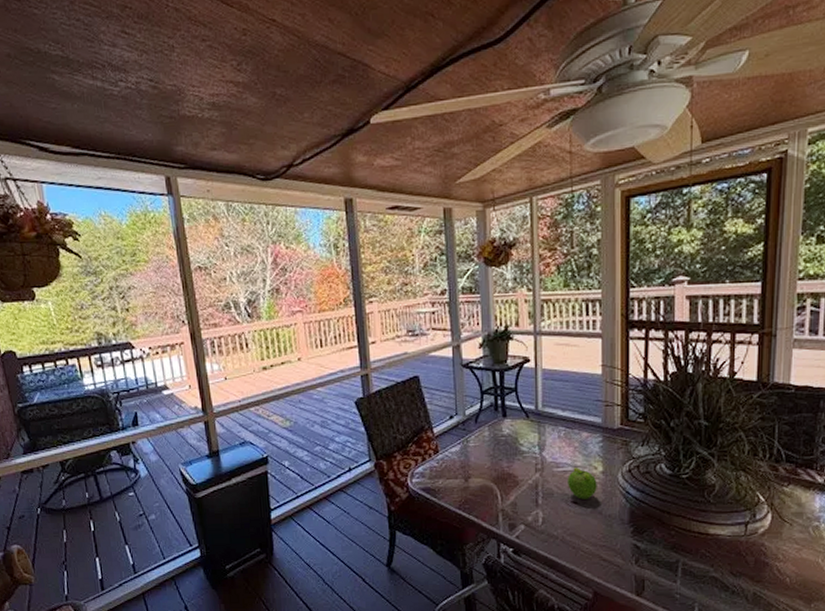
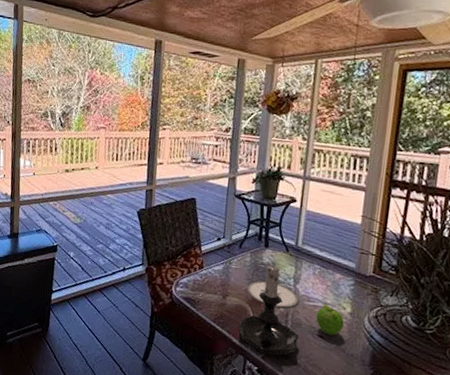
candle holder: none [486,432,553,533] -> present [238,262,299,356]
plate: none [489,454,548,480] -> present [246,280,300,308]

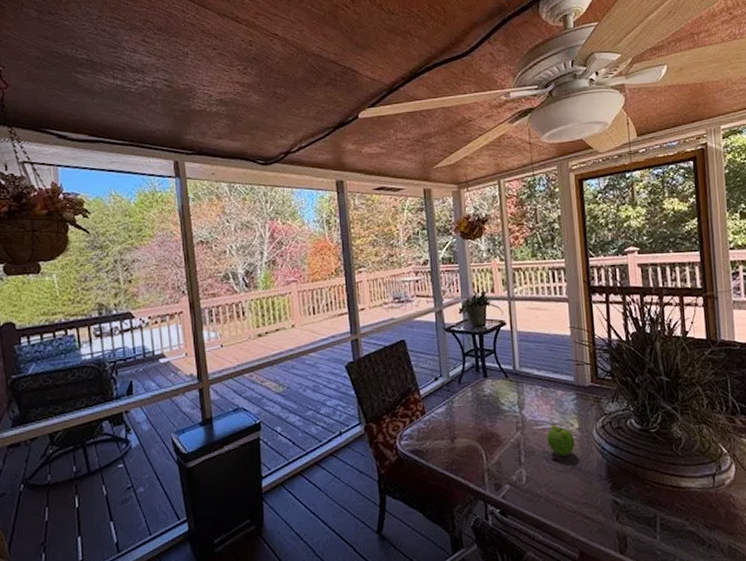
candle holder: present [238,262,299,356] -> none [472,391,536,493]
plate: present [246,280,300,308] -> none [473,413,528,439]

